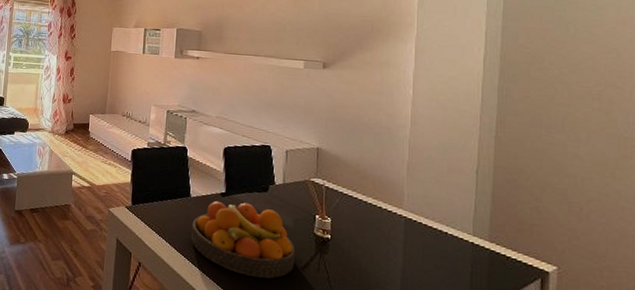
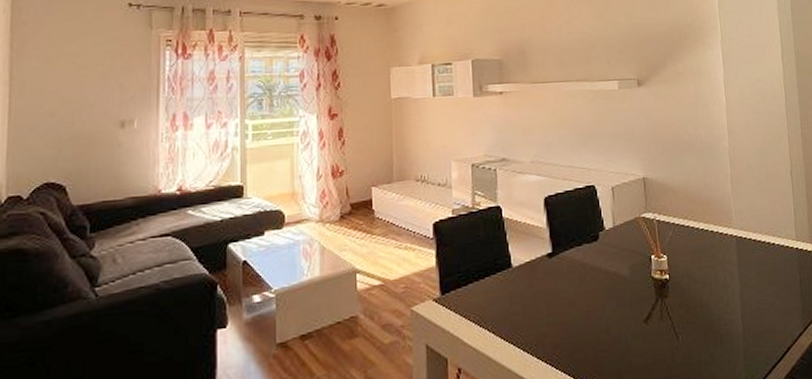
fruit bowl: present [191,200,296,279] -> none [518,259,637,348]

